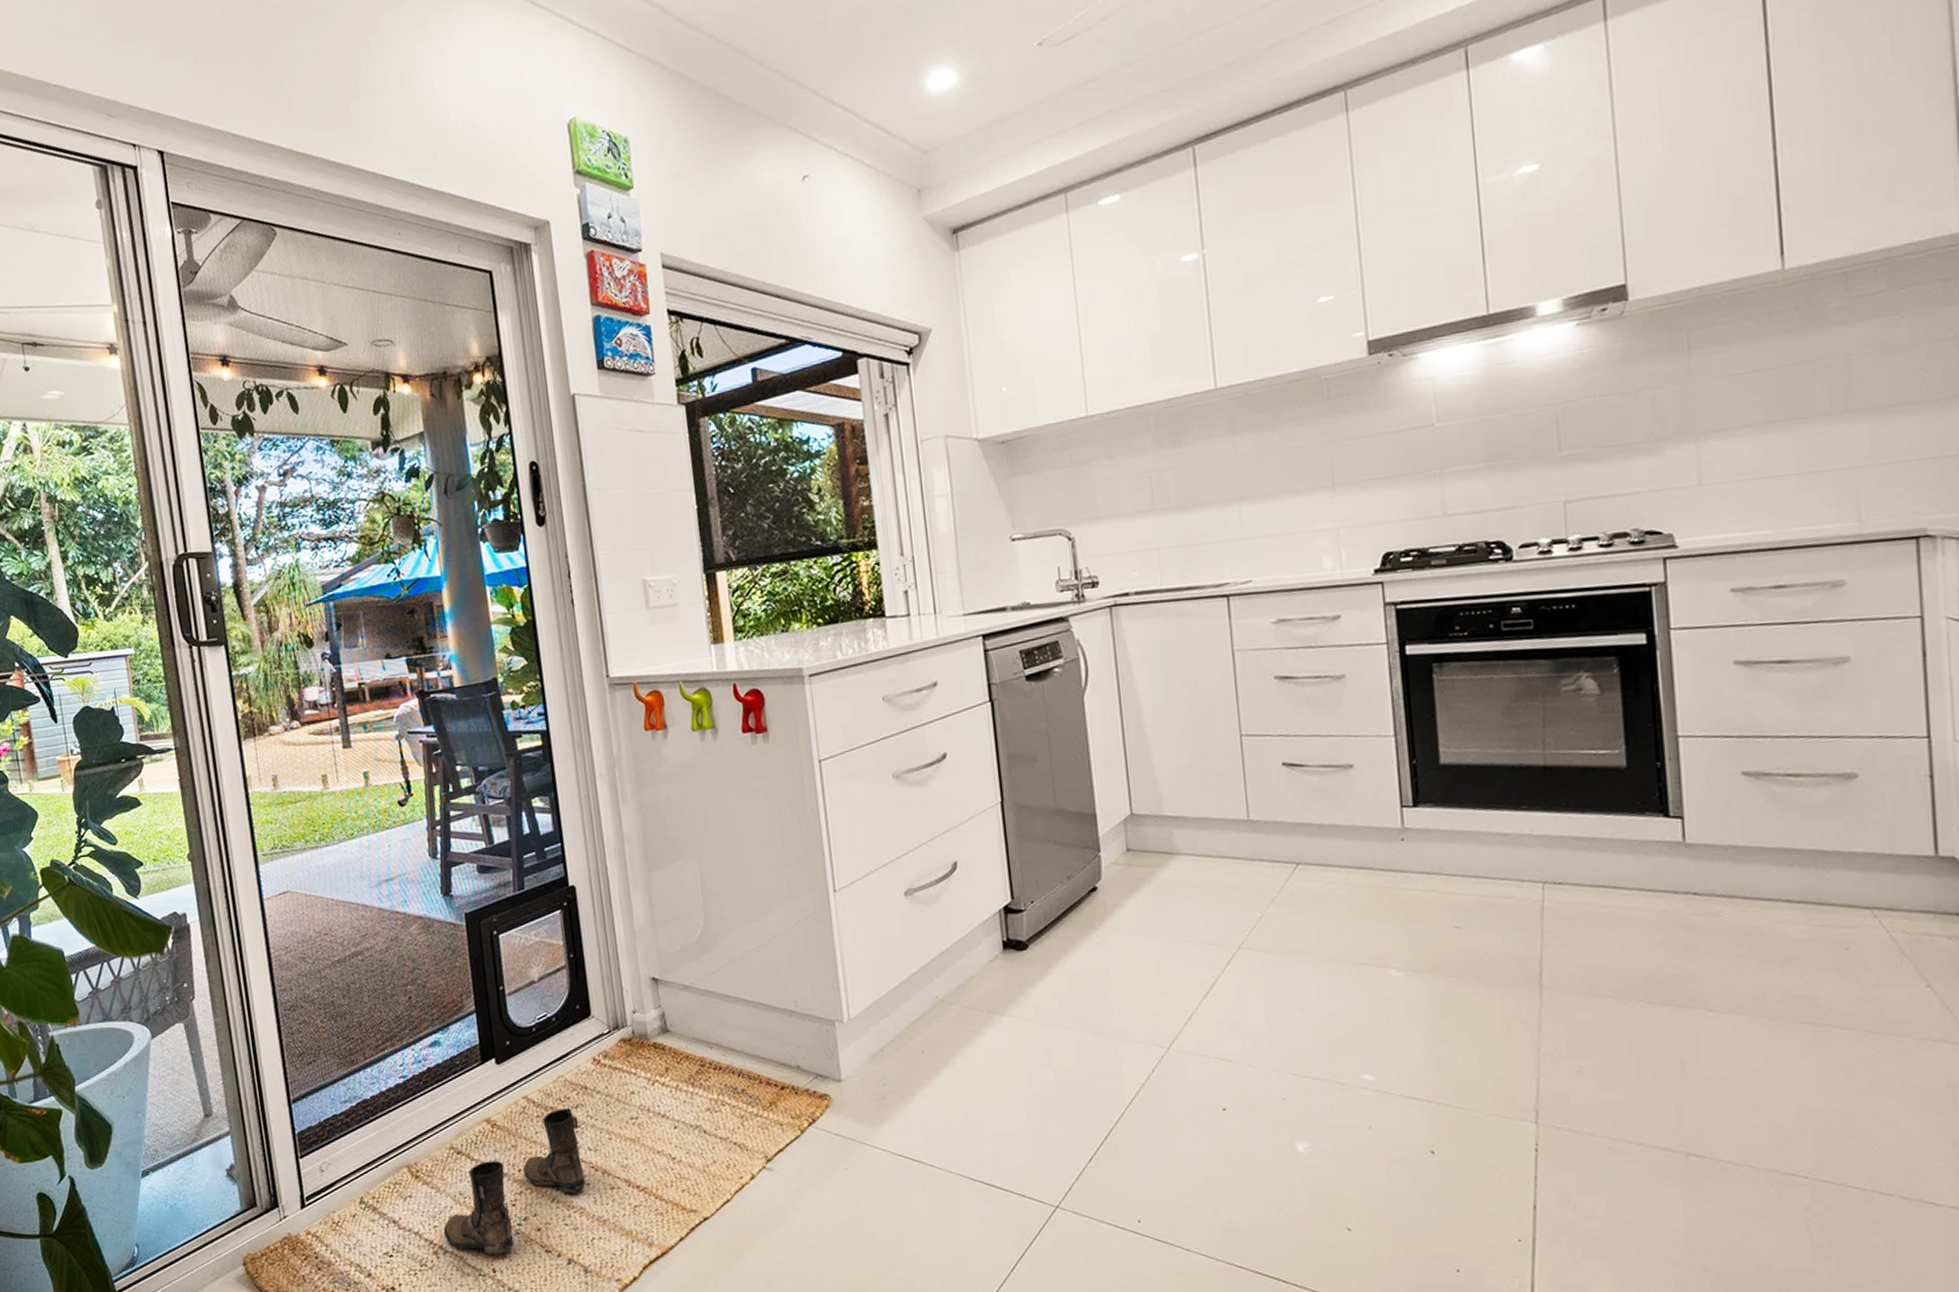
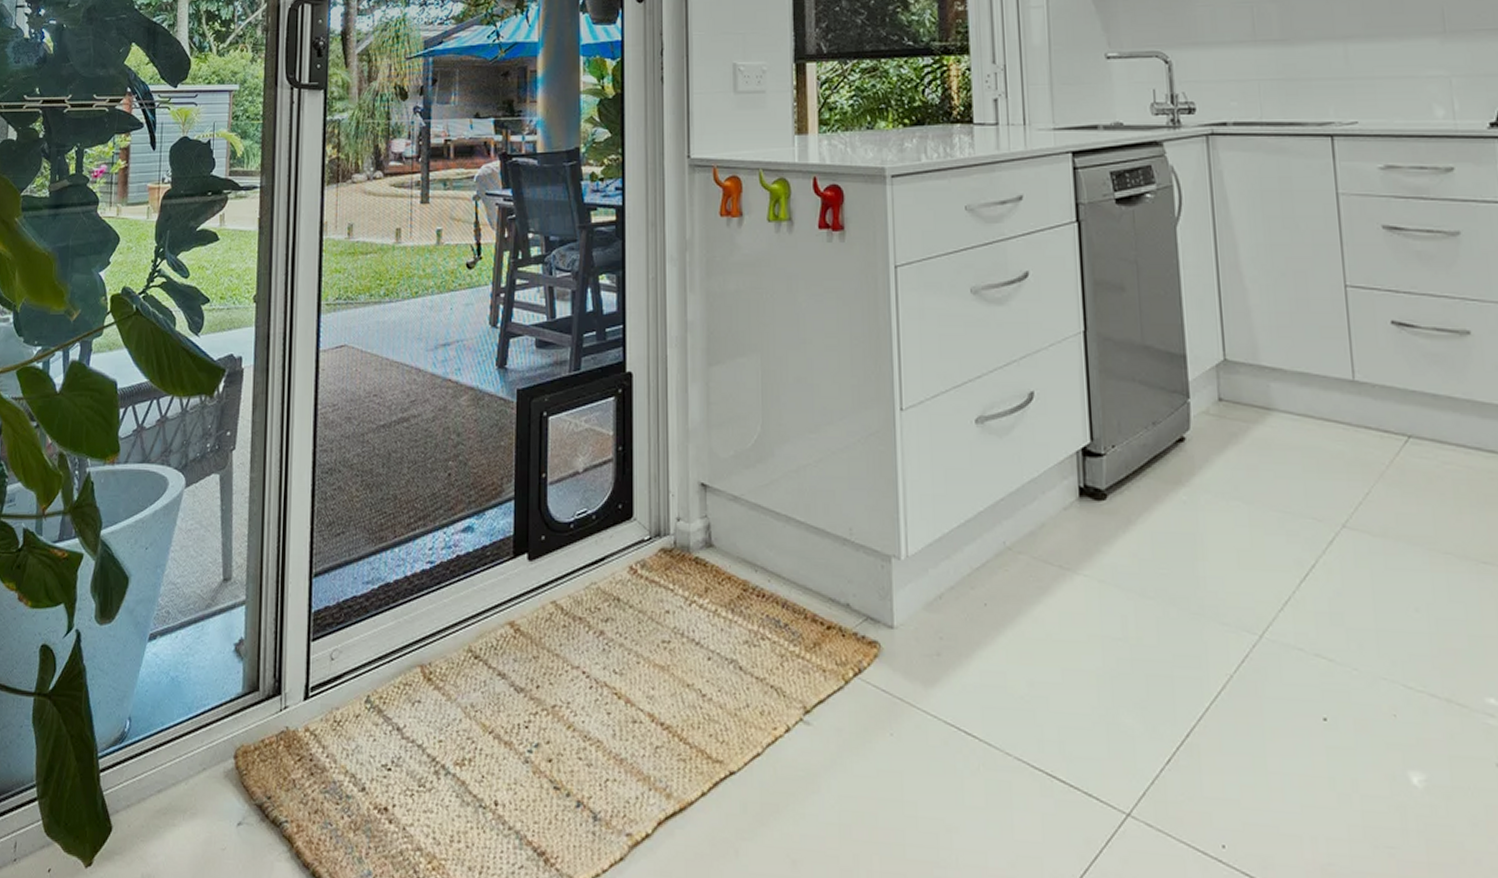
boots: present [443,1108,586,1256] -> none [448,620,606,785]

